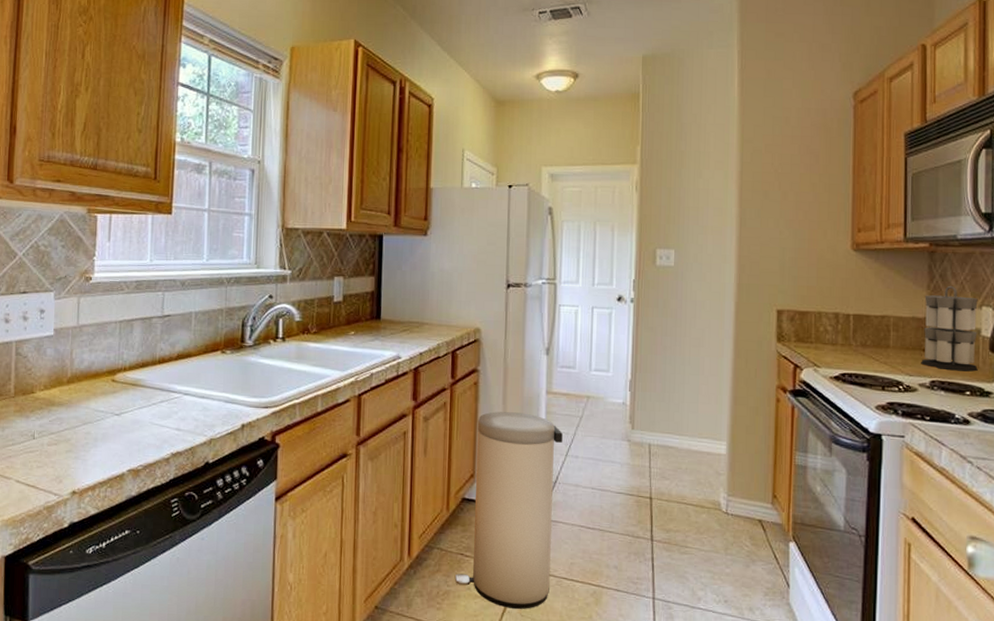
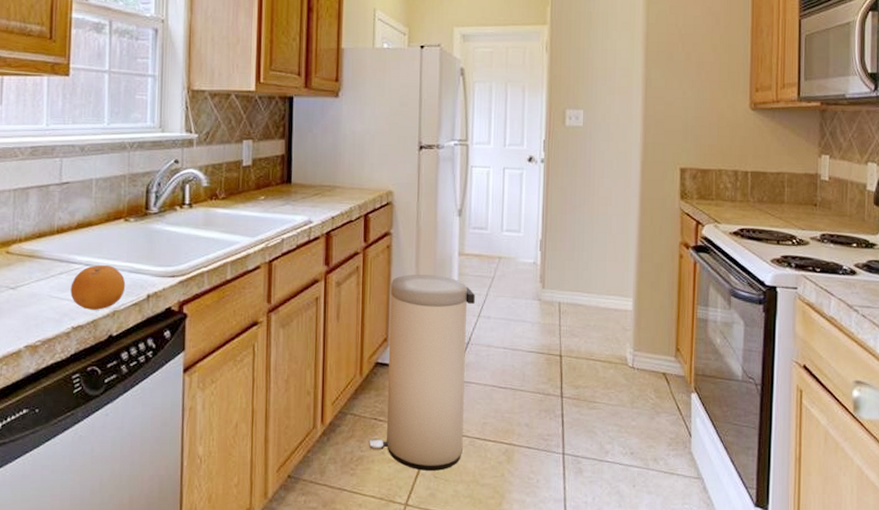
fruit: none [170,395,222,438] -> present [70,265,126,310]
spice rack: present [921,285,978,372] -> none [812,142,864,225]

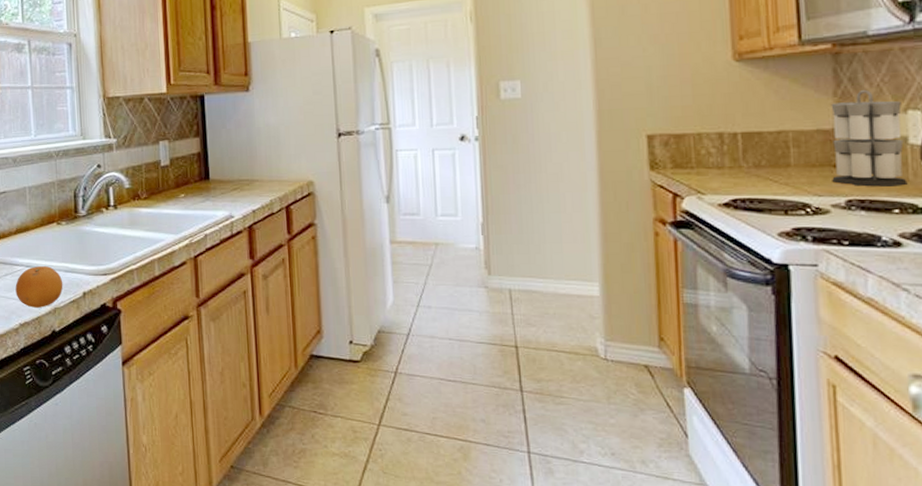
pedal bin: present [368,274,475,471] -> none [309,265,412,466]
spice rack: none [812,142,864,225] -> present [831,89,908,187]

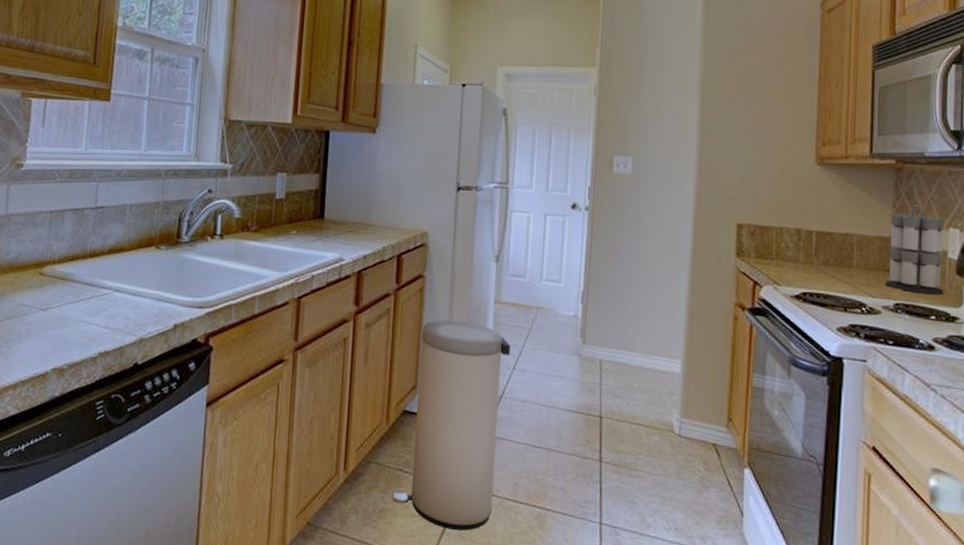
fruit: present [15,266,63,308] -> none [99,291,154,337]
pedal bin: none [309,265,412,466] -> present [392,320,510,531]

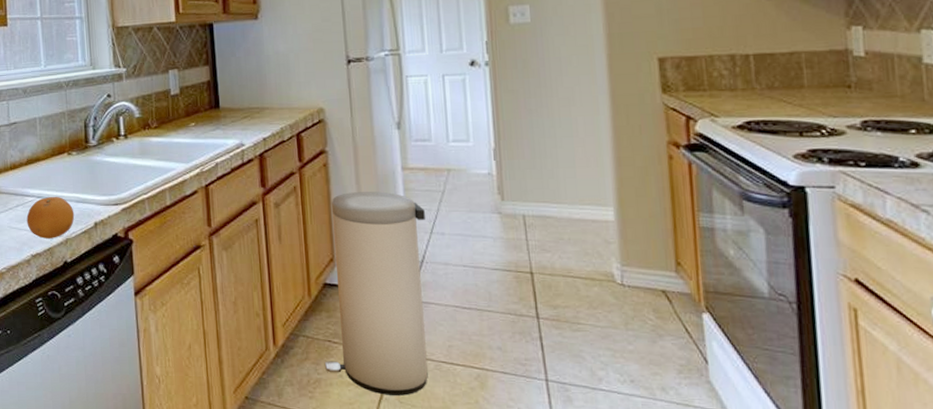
fruit: none [99,291,154,337] -> present [26,197,75,239]
spice rack: present [885,204,945,296] -> none [843,9,924,107]

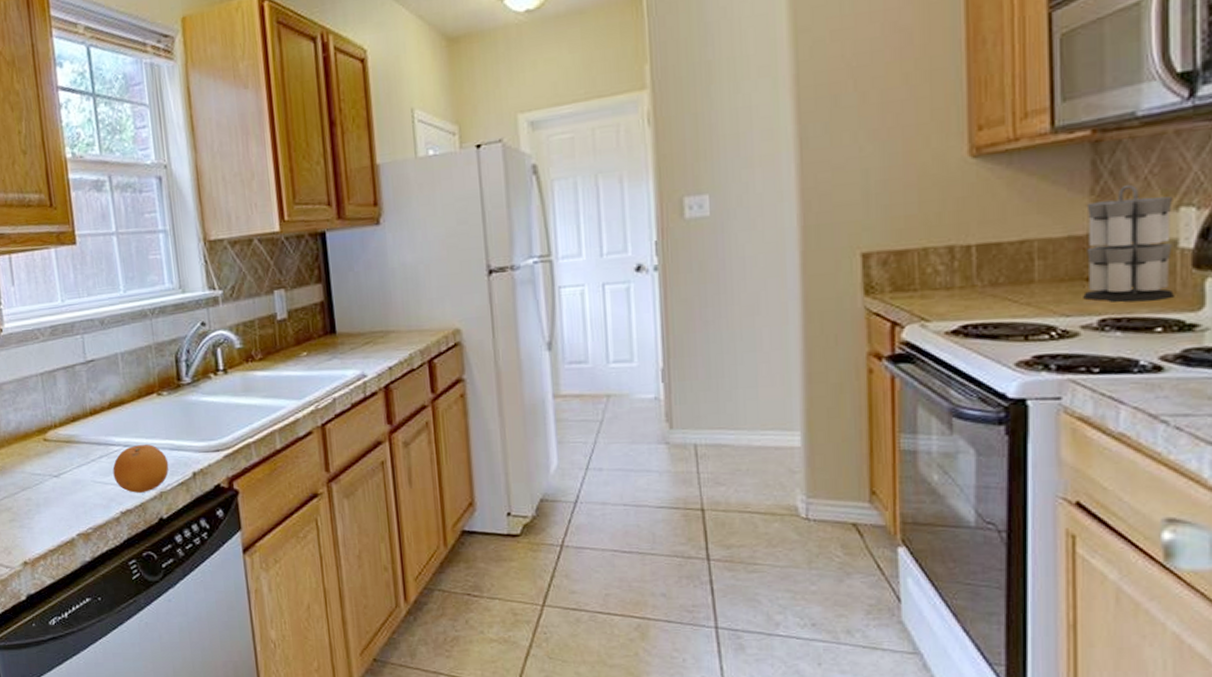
pedal bin: present [324,191,428,396] -> none [462,424,582,651]
spice rack: none [843,9,924,107] -> present [1083,184,1174,302]

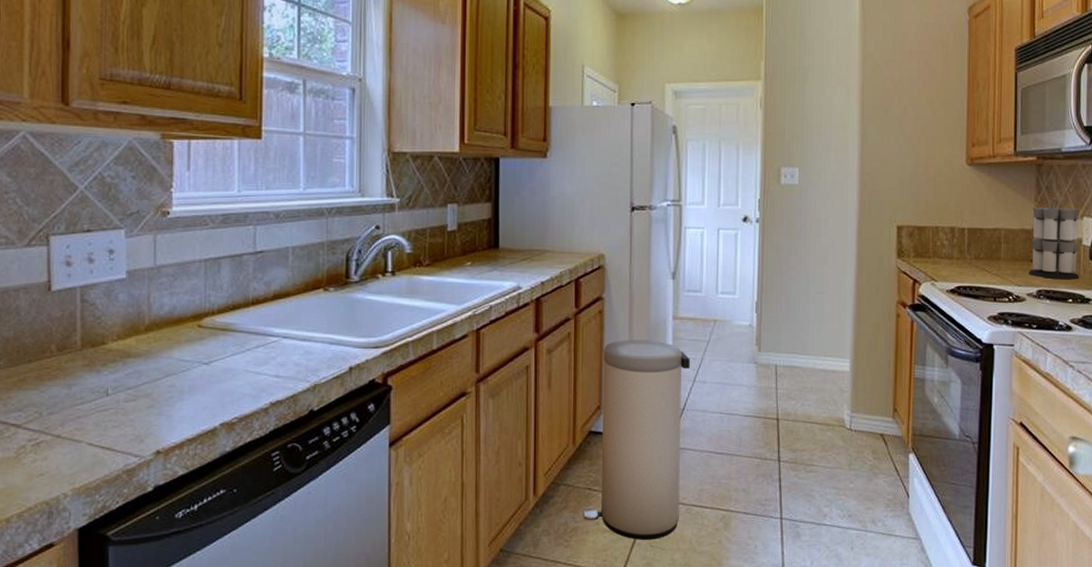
fruit: present [112,444,169,493] -> none [268,337,327,384]
pedal bin: none [462,424,582,651] -> present [582,340,690,540]

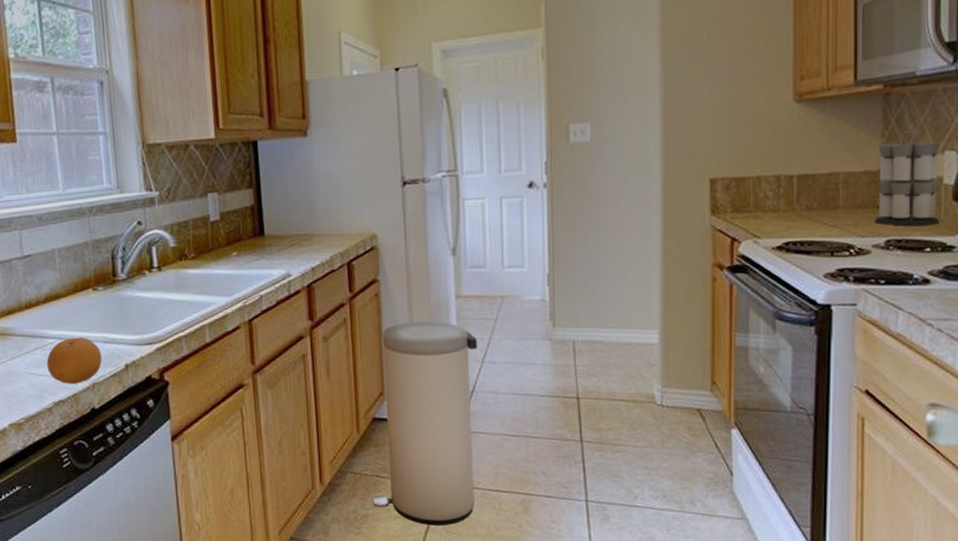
fruit: none [268,337,327,384] -> present [46,337,103,384]

